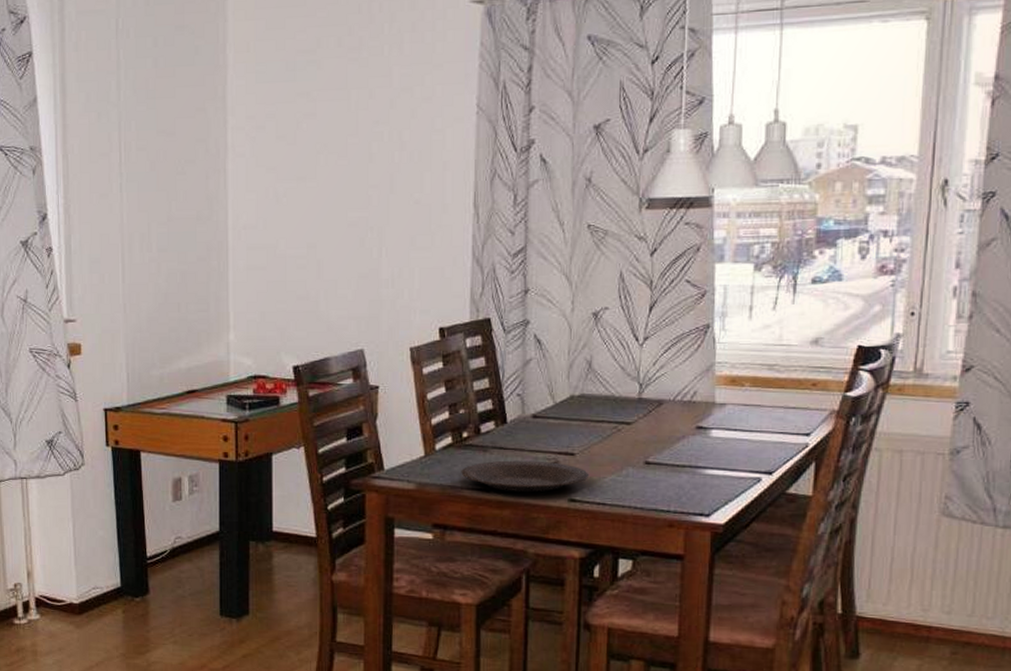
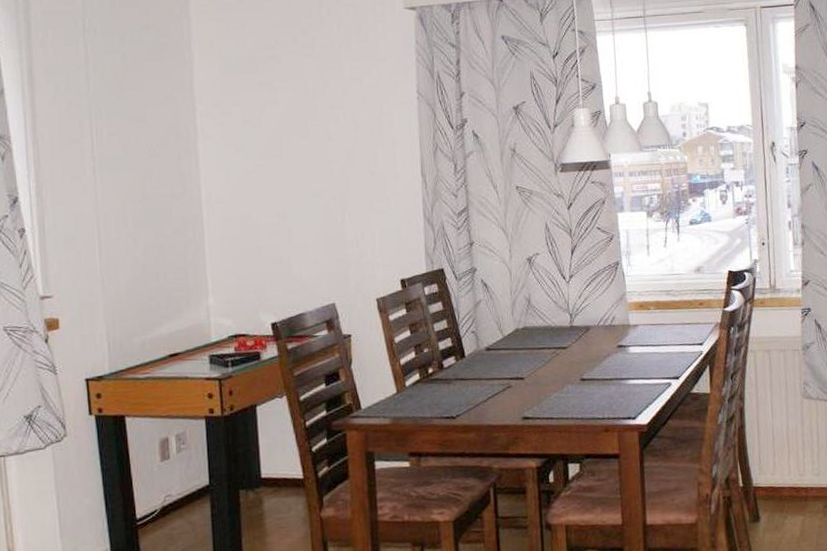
plate: present [461,460,590,493] -> none [430,387,538,417]

